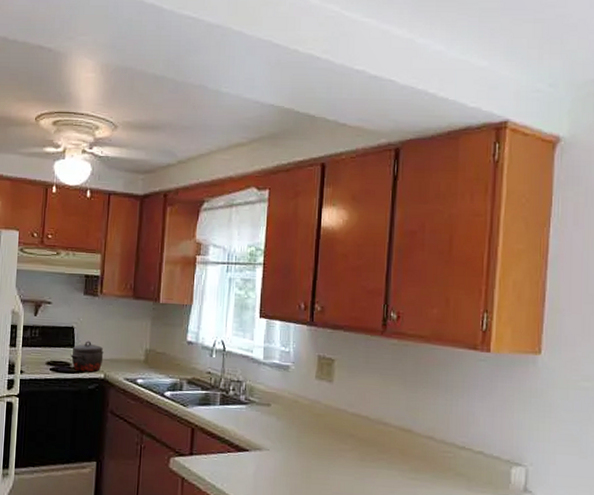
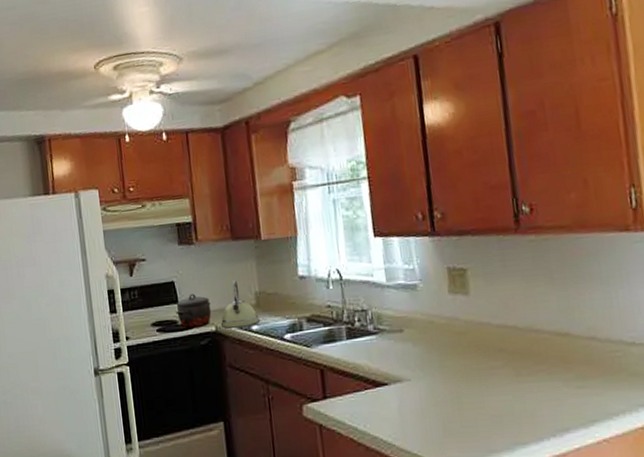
kettle: none [110,335,146,379] -> present [221,280,260,328]

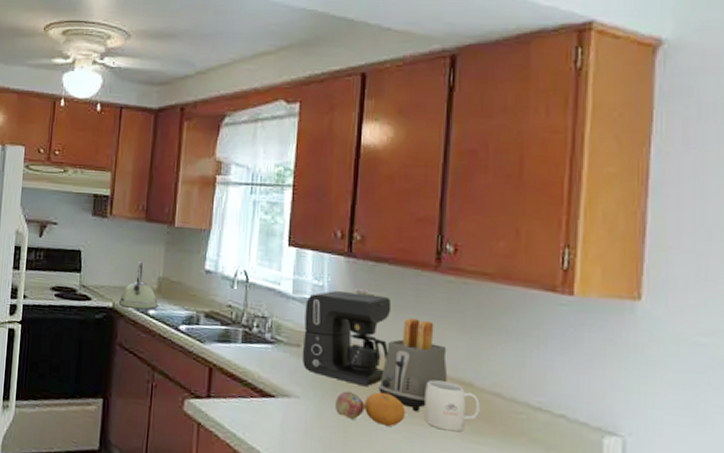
cooking pot: present [175,293,212,329] -> none [76,265,113,302]
coffee maker: none [400,266,487,357] -> present [302,291,392,387]
fruit: none [445,364,474,390] -> present [335,391,365,420]
fruit: none [472,358,513,390] -> present [364,392,406,426]
toaster: none [482,281,546,371] -> present [378,318,448,412]
mug: none [525,335,580,382] -> present [424,379,480,432]

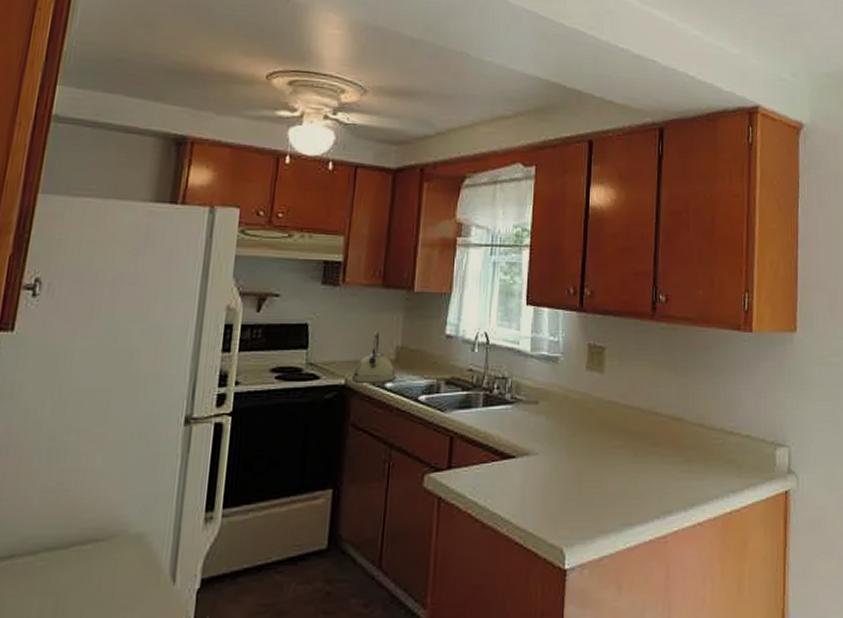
coffee maker: present [302,291,392,387] -> none [540,345,617,435]
fruit: present [335,391,365,420] -> none [571,441,596,468]
fruit: present [364,392,406,426] -> none [596,437,631,469]
toaster: present [378,318,448,412] -> none [607,365,663,452]
mug: present [424,379,480,432] -> none [645,419,688,465]

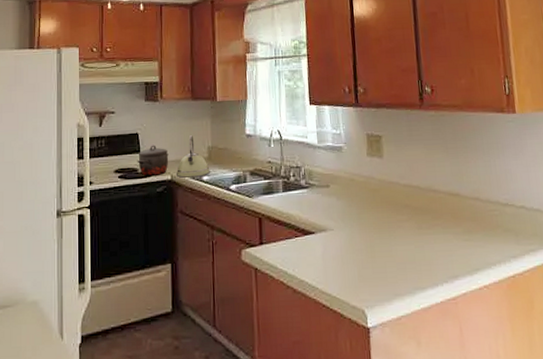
cooking pot: none [302,340,345,380] -> present [137,145,169,177]

